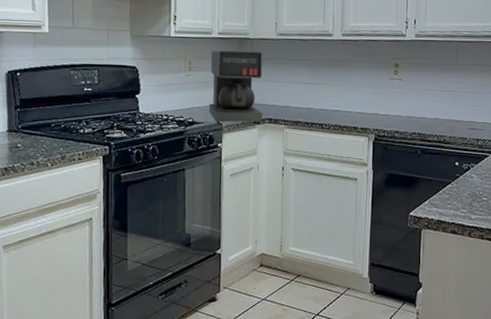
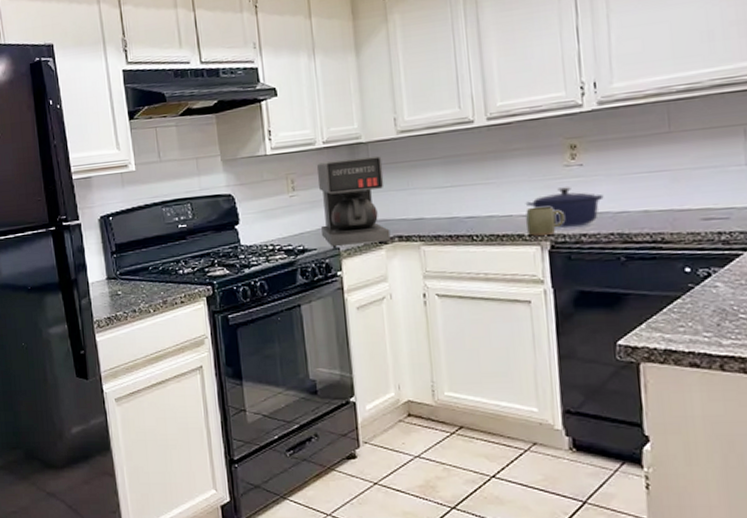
mug: none [360,107,386,129] -> present [525,206,565,236]
cooking pot: none [361,95,412,125] -> present [525,187,604,228]

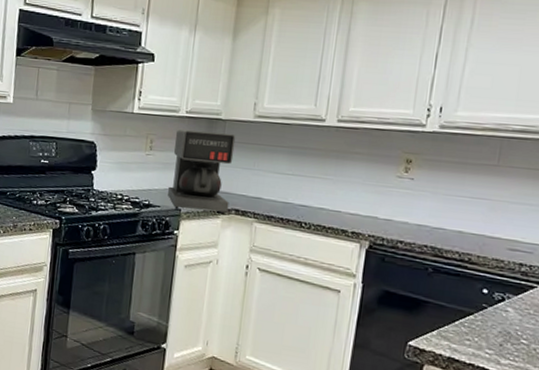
cooking pot: present [525,187,604,228] -> none [354,195,426,234]
mug: present [525,206,565,236] -> none [351,207,388,236]

